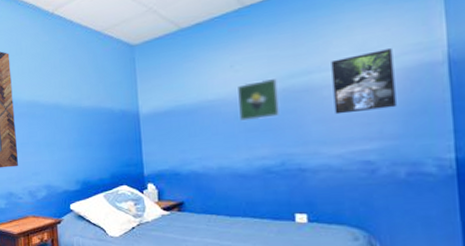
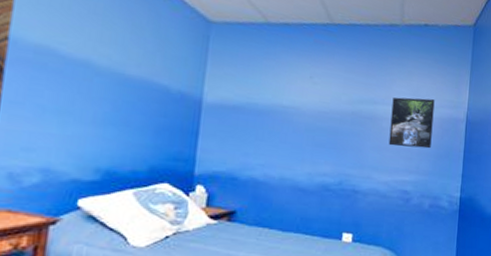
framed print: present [236,77,281,121] -> none [310,97,349,138]

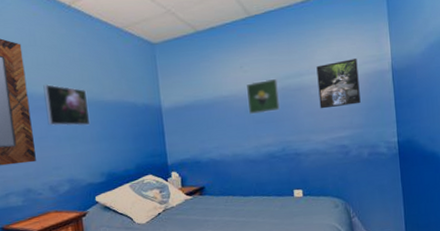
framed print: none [31,32,103,102] -> present [43,84,91,126]
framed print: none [310,97,349,138] -> present [245,78,281,114]

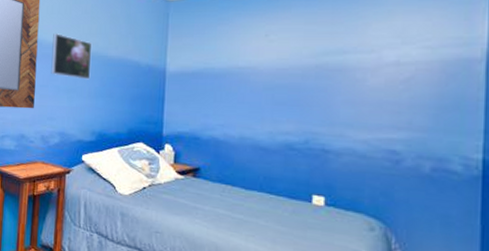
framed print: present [245,78,281,114] -> none [268,52,311,94]
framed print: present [316,59,361,109] -> none [366,39,431,100]

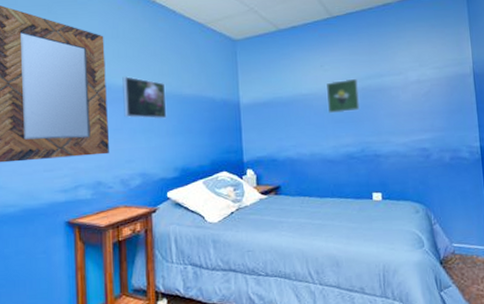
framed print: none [268,52,311,94] -> present [325,78,361,113]

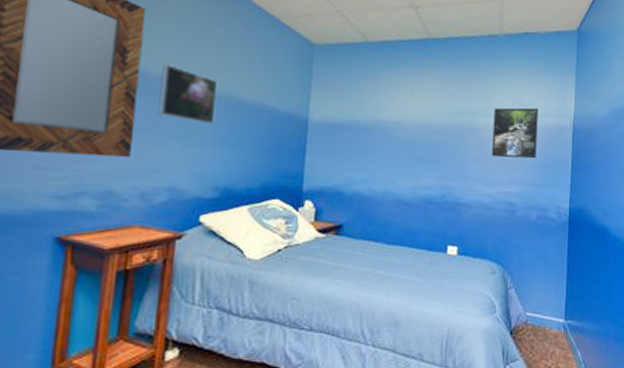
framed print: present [325,78,361,113] -> none [411,111,449,150]
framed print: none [397,62,442,111] -> present [491,107,539,159]

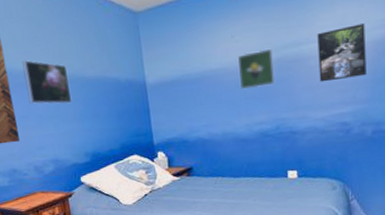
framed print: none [411,111,449,150] -> present [237,48,276,89]

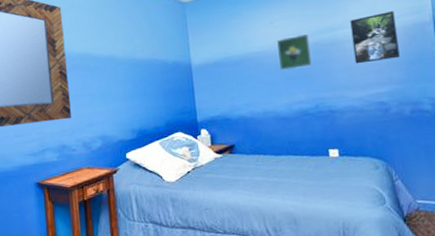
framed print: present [22,60,73,104] -> none [80,44,123,84]

